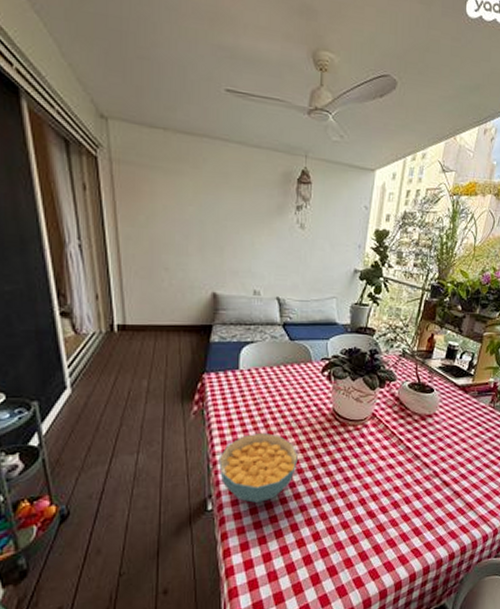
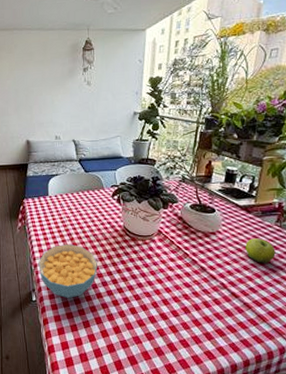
fruit: none [460,420,488,448] -> present [245,238,276,263]

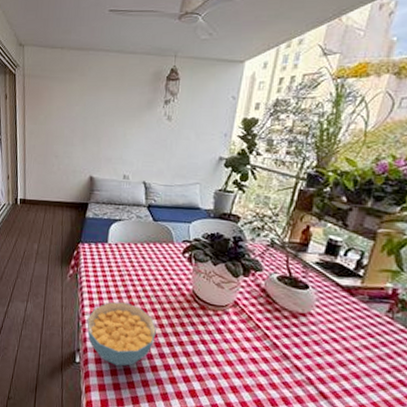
fruit: present [245,238,276,263] -> none [343,328,383,362]

